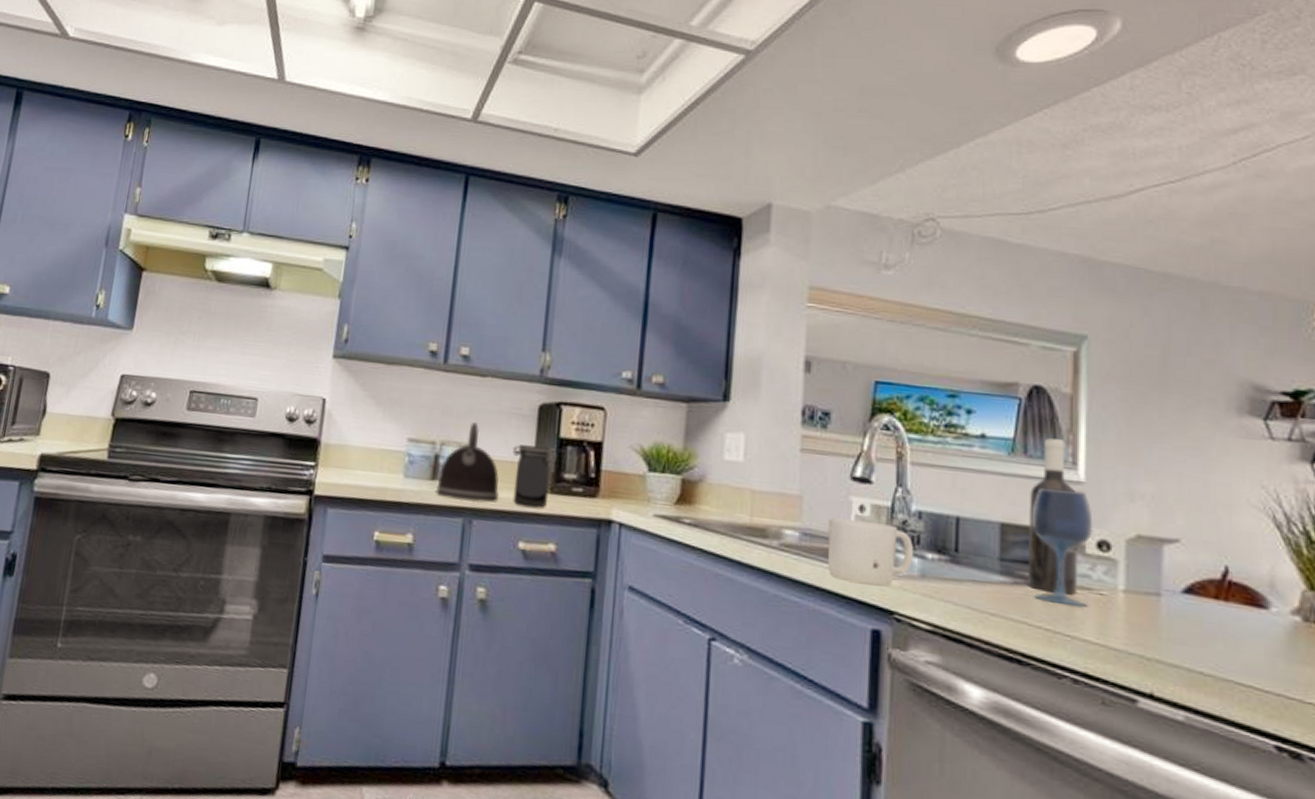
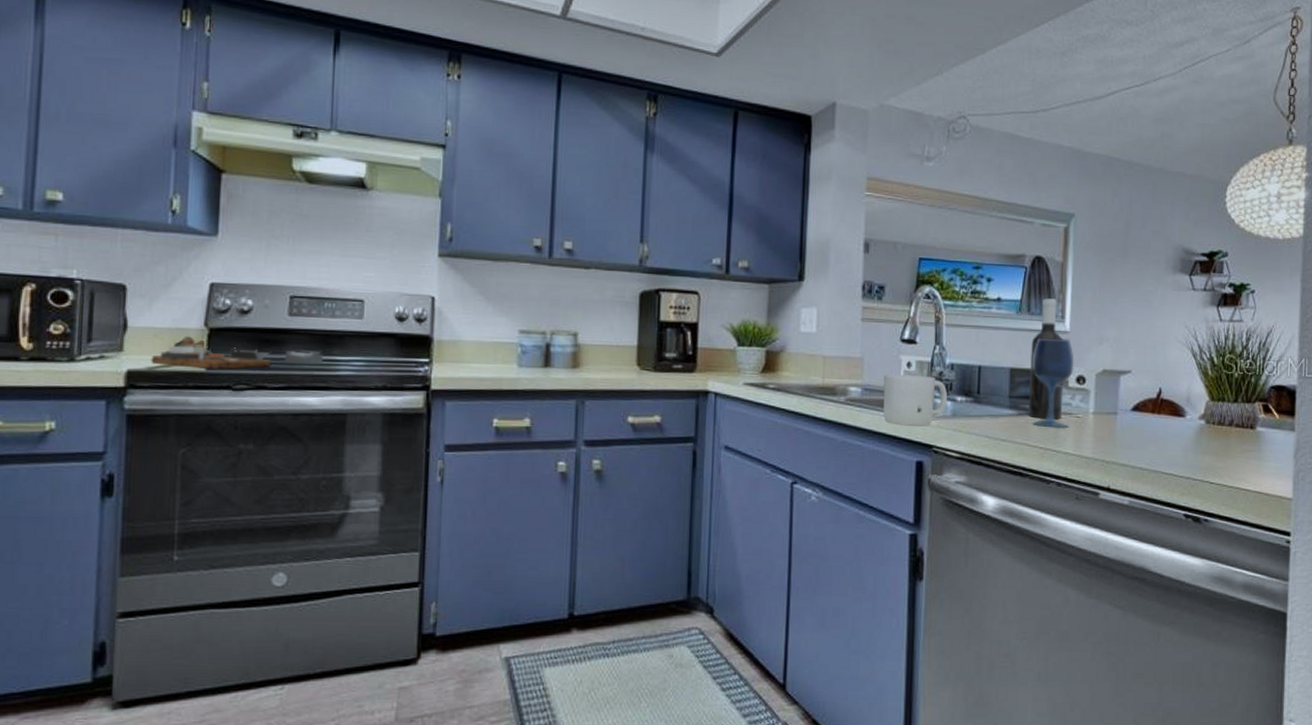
cutting board: none [62,424,214,462] -> present [152,336,323,370]
kettle: present [436,422,500,504] -> none [549,312,609,386]
jar: present [513,444,557,510] -> none [618,330,658,386]

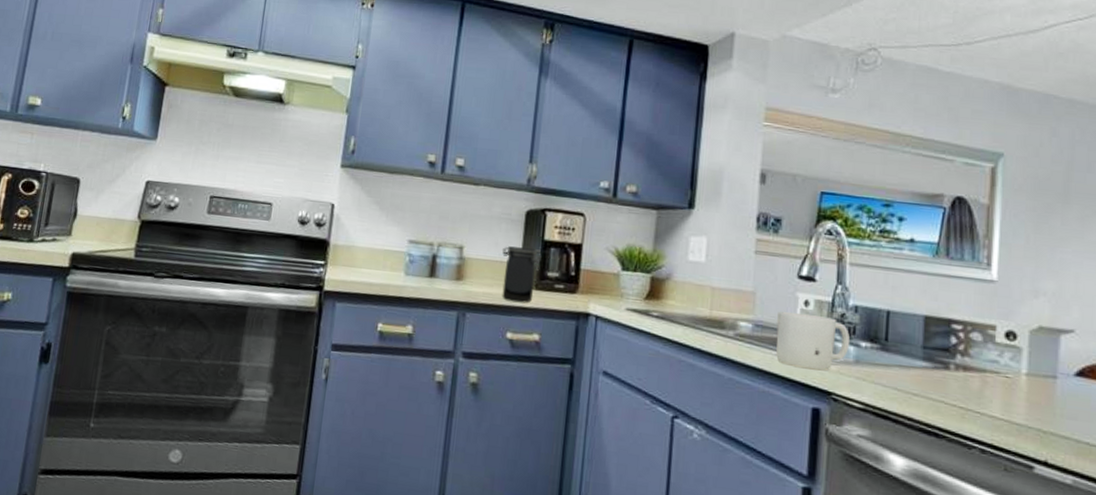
cutting board: present [152,336,323,370] -> none [92,226,233,260]
jar: none [618,330,658,386] -> present [502,246,542,304]
wine bottle: present [1029,298,1064,421] -> none [946,243,990,379]
wineglass: present [1032,338,1074,429] -> none [950,285,1003,389]

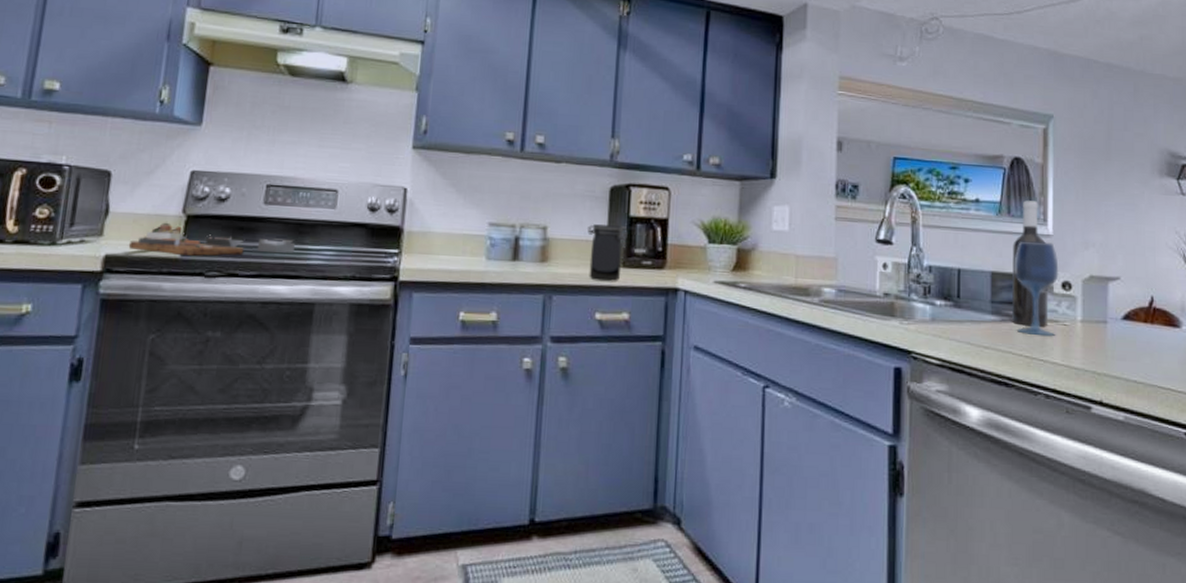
cutting board: none [92,226,233,260] -> present [129,222,295,257]
mug: present [775,311,851,372] -> none [858,275,926,332]
wine bottle: none [946,243,990,379] -> present [1012,200,1049,328]
wineglass: none [950,285,1003,389] -> present [1014,241,1059,337]

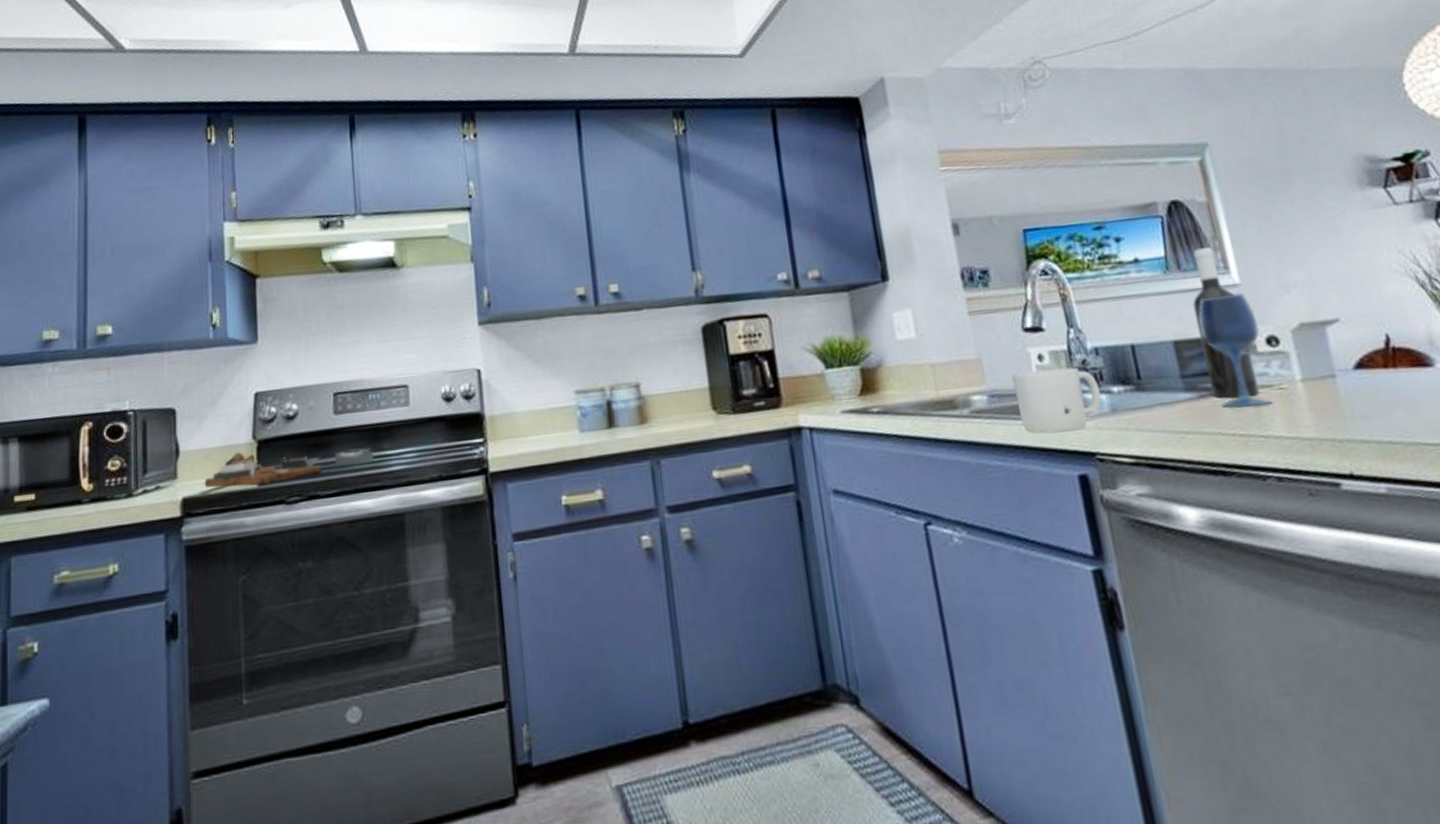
jar: present [587,224,628,282] -> none [685,367,733,435]
mug: none [858,275,926,332] -> present [1011,367,1101,434]

